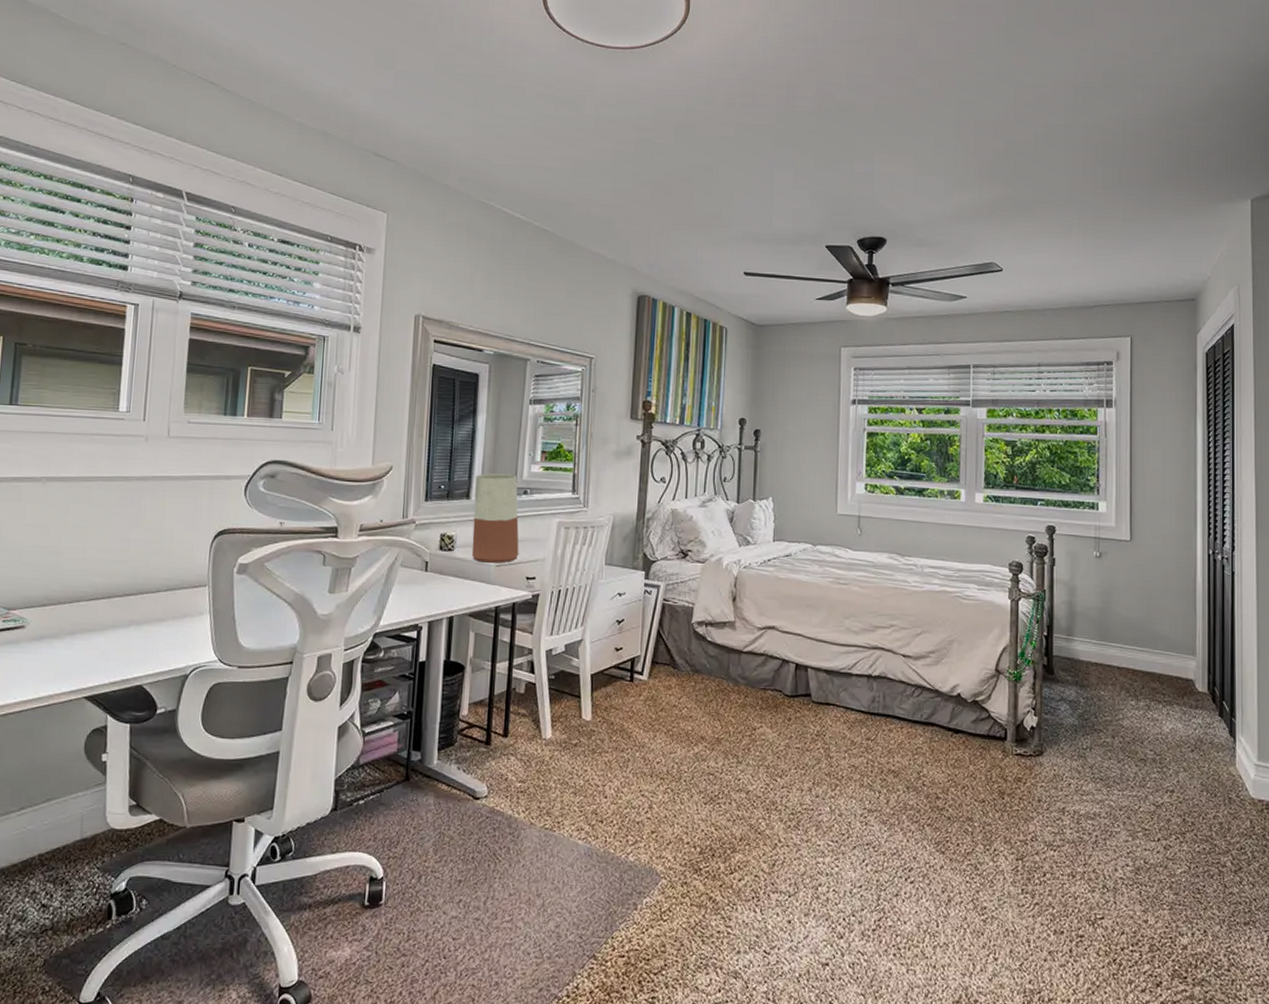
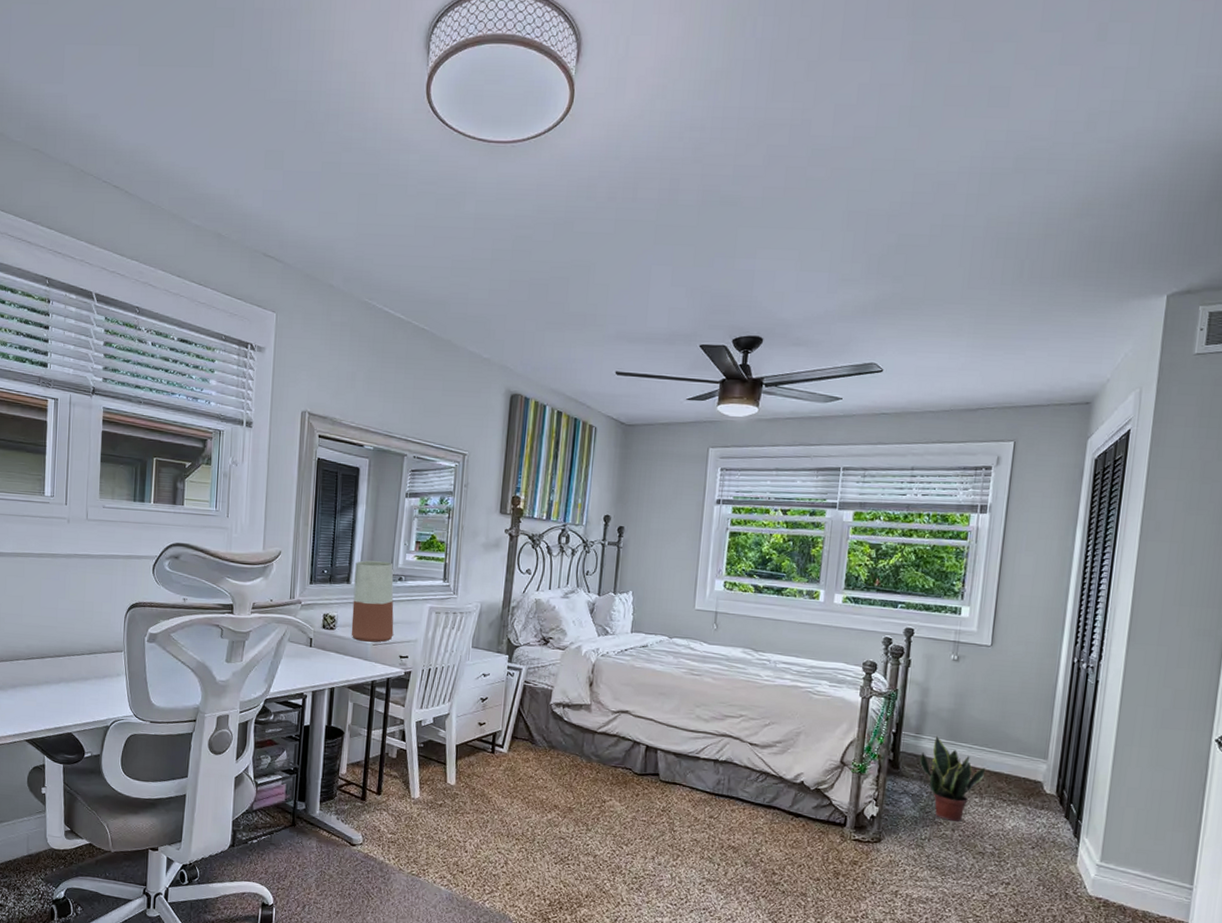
potted plant: none [1073,637,1139,727] -> present [919,736,986,822]

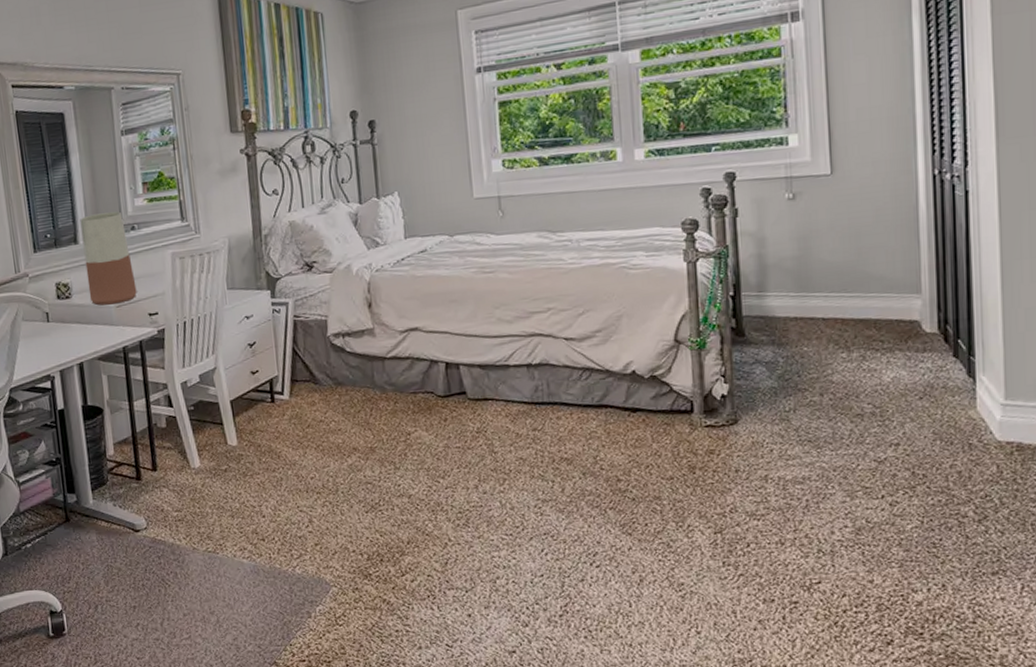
potted plant: present [919,736,986,822] -> none [767,290,849,385]

